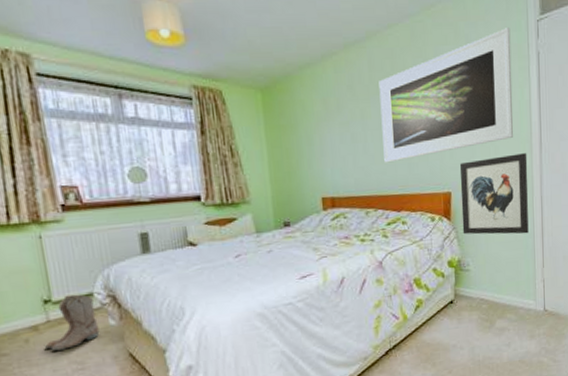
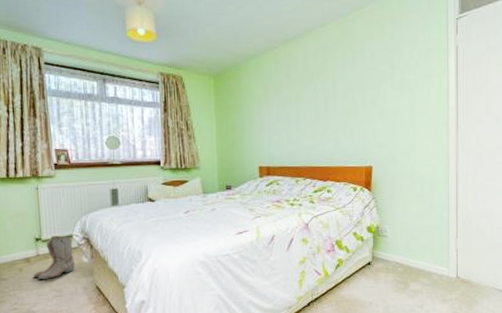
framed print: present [379,28,513,163] -> none [312,25,432,139]
wall art: present [459,153,529,235] -> none [381,134,444,207]

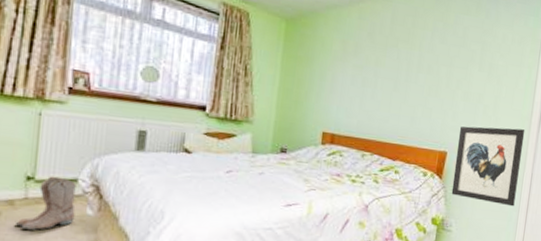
wall art: none [381,134,444,207] -> present [451,126,525,207]

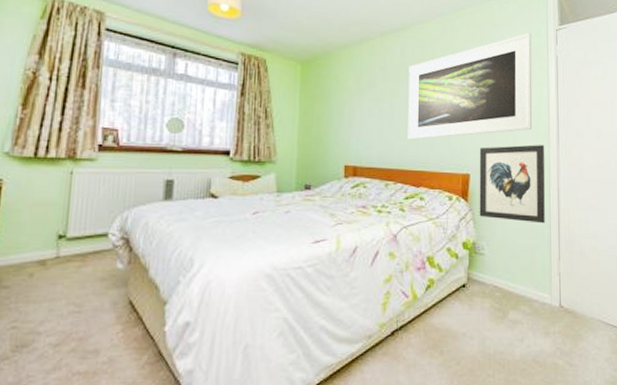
boots: present [15,176,76,230] -> none [46,233,107,289]
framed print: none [389,11,529,114] -> present [408,33,533,140]

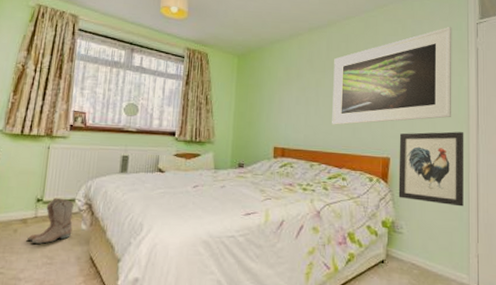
boots: none [46,233,107,289] -> present [26,197,74,244]

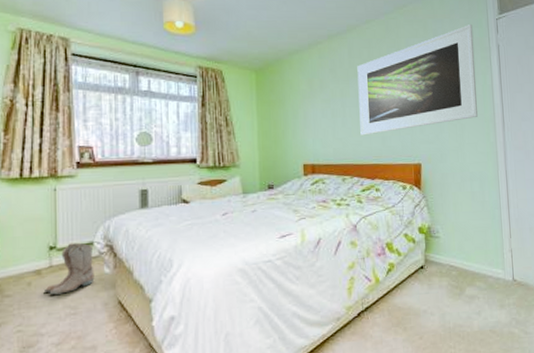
wall art: present [398,131,465,207] -> none [428,131,495,205]

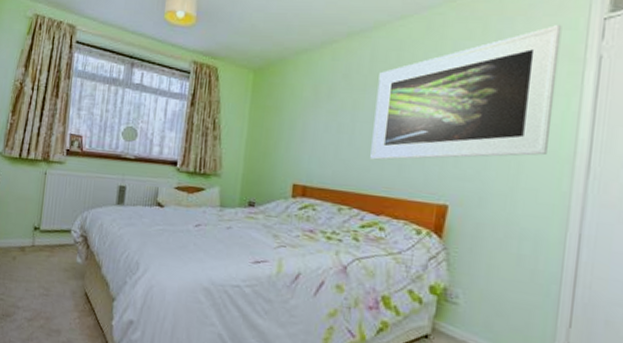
boots: present [43,242,95,295] -> none [24,227,70,274]

